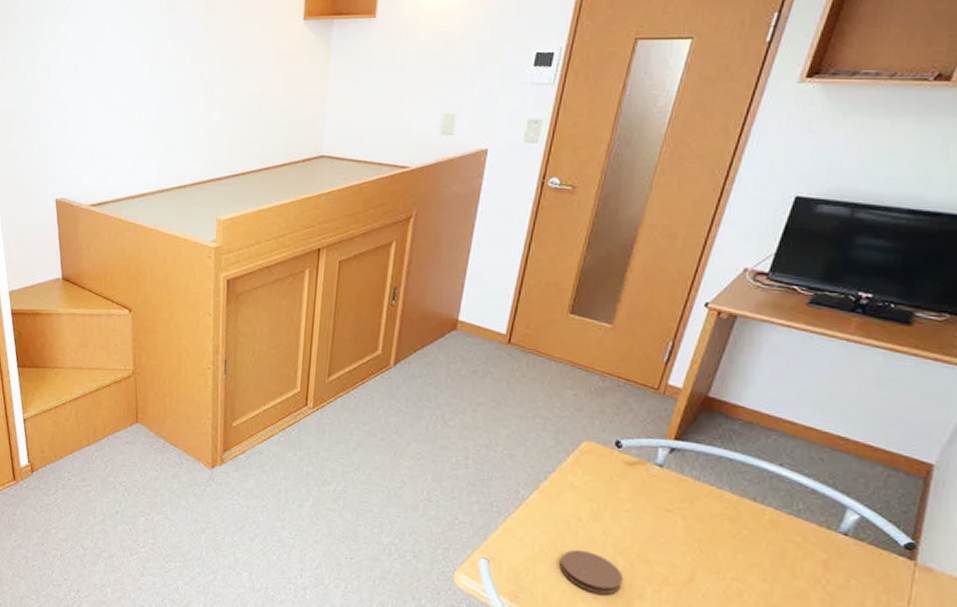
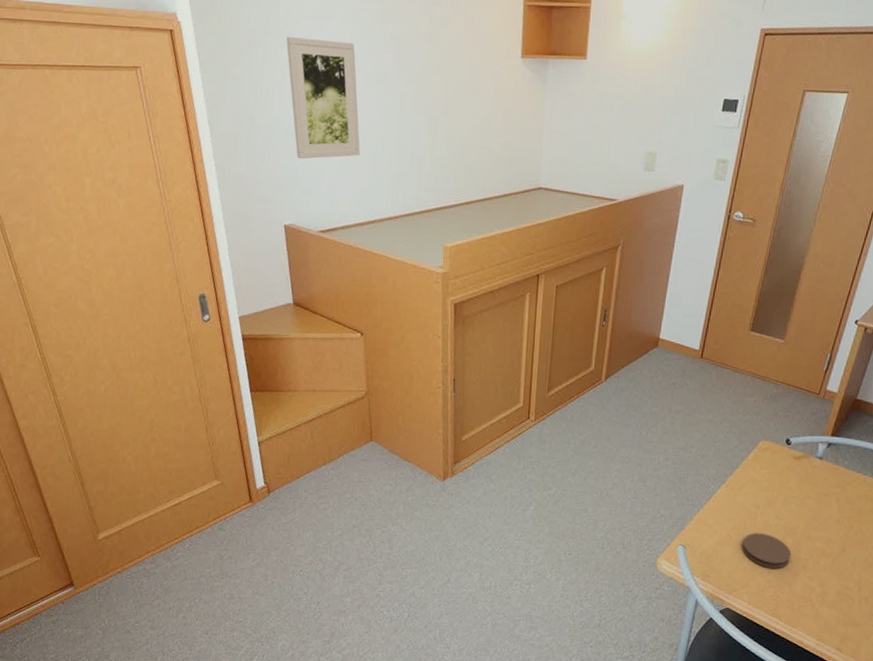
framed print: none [63,12,133,133] -> present [286,36,360,159]

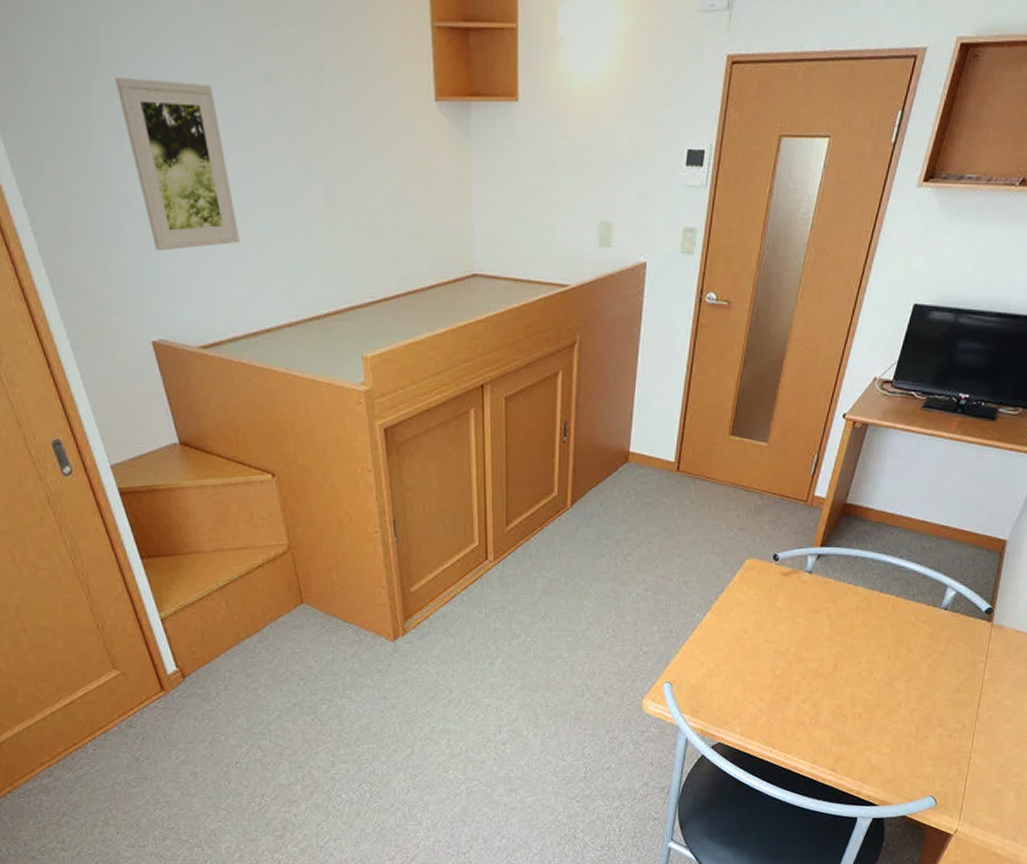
coaster: present [742,533,792,569] -> none [731,660,783,696]

